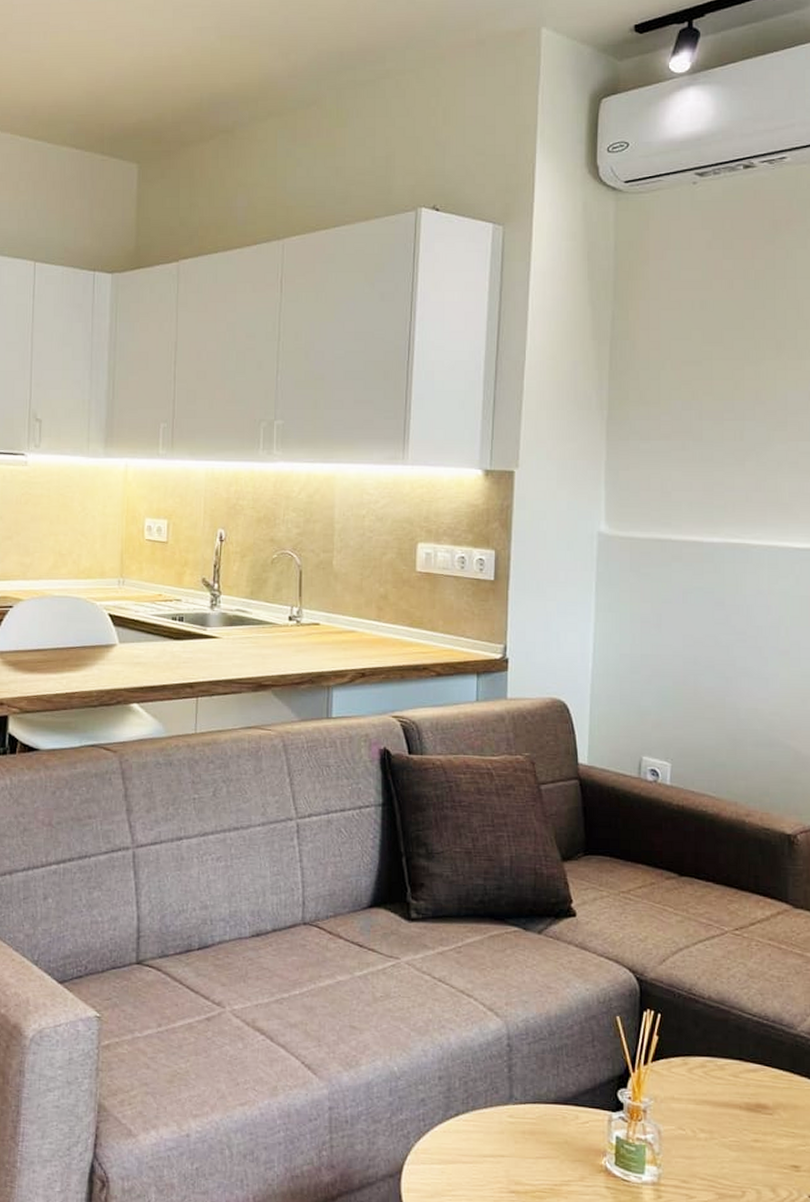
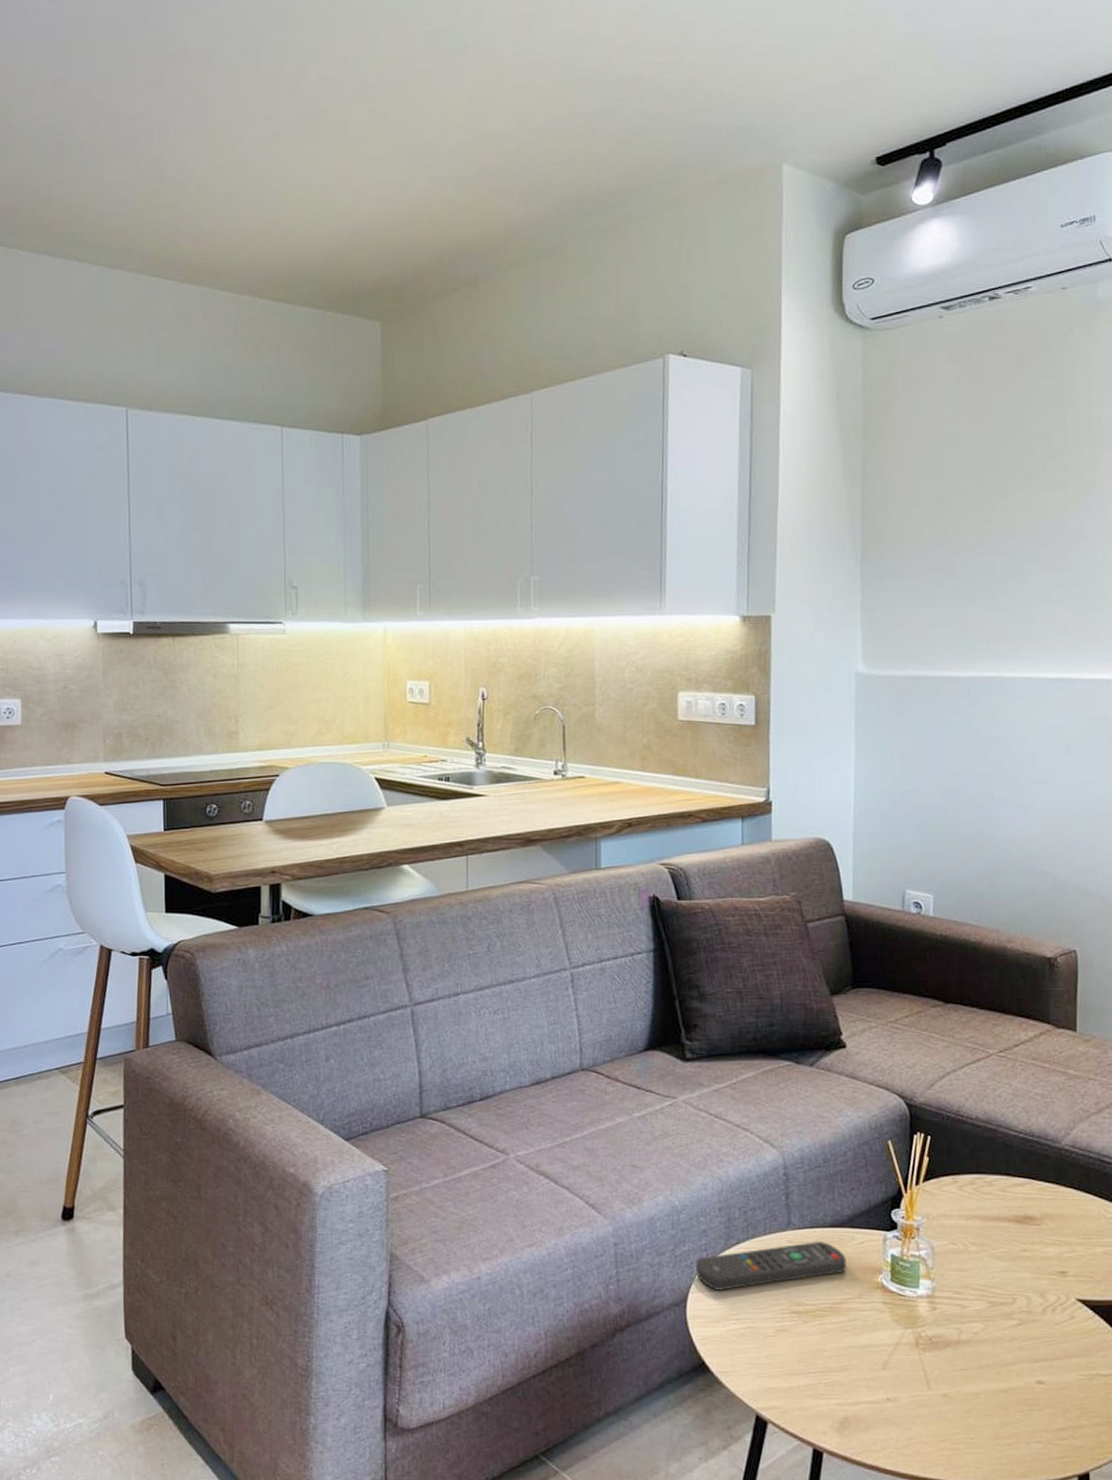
remote control: none [413,1117,569,1164] -> present [696,1241,846,1290]

